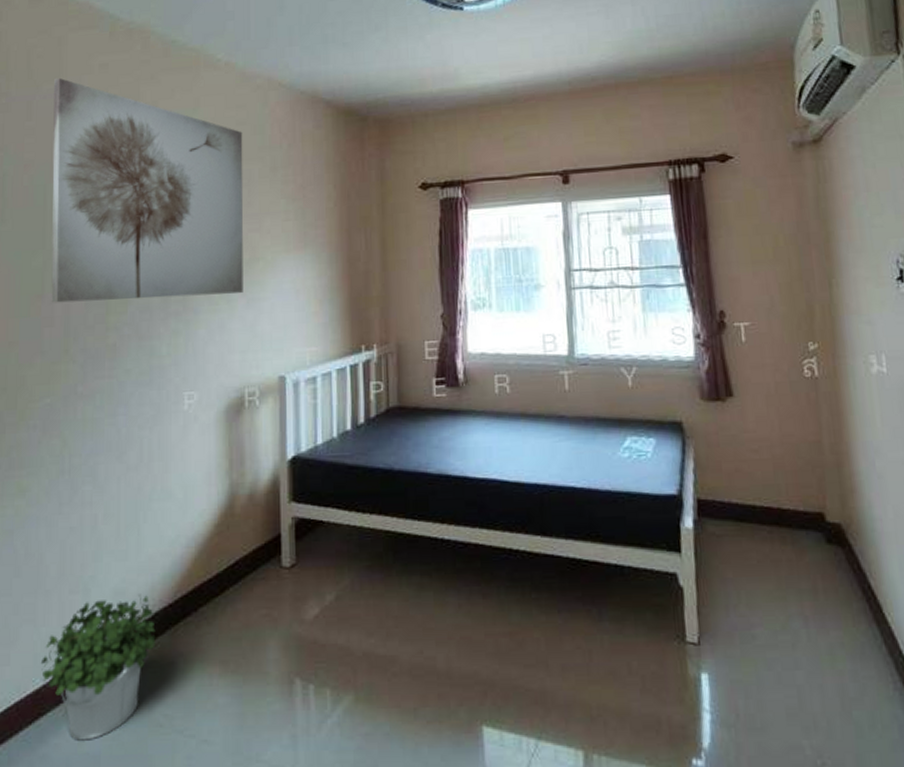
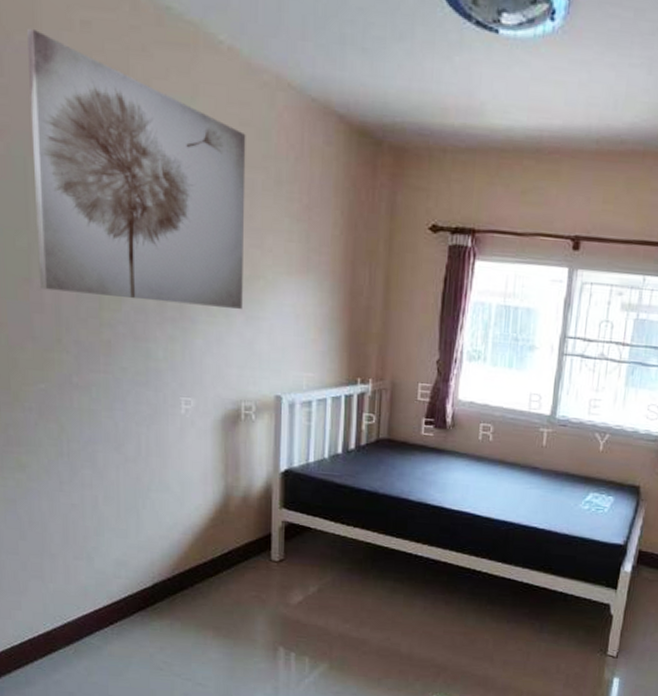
potted plant: present [40,594,156,741] -> none [50,567,156,674]

